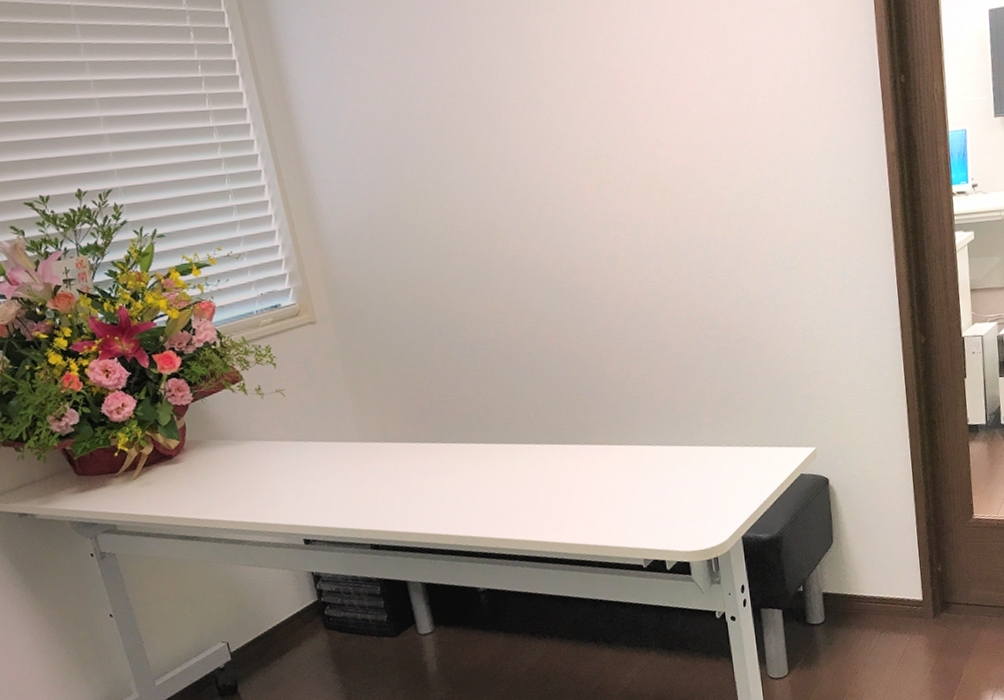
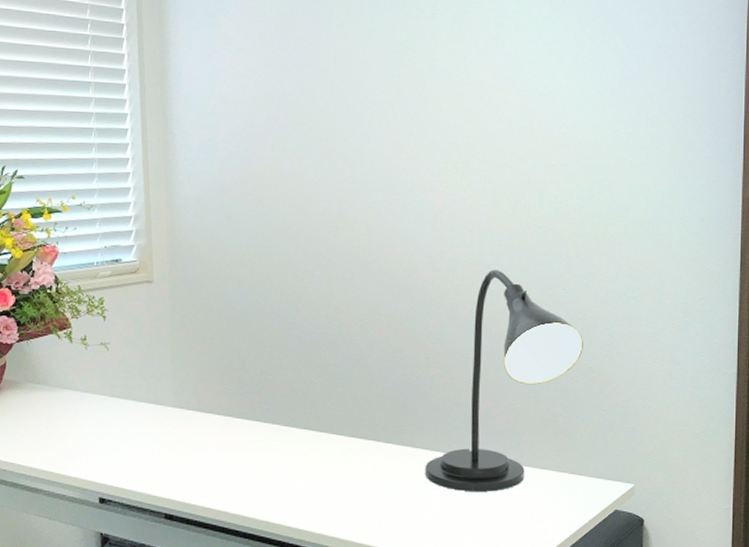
desk lamp: none [614,259,750,479] -> present [425,269,583,492]

